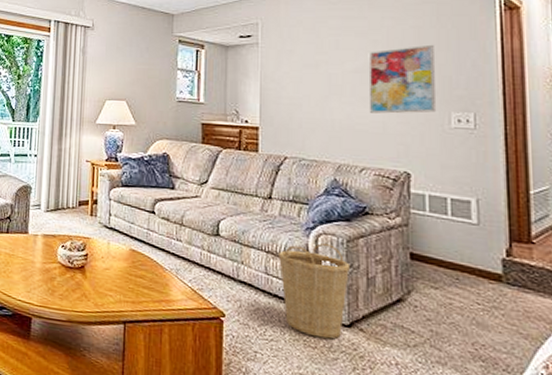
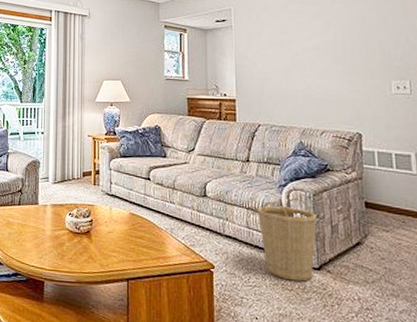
wall art: present [368,44,435,114] -> none [322,24,379,84]

